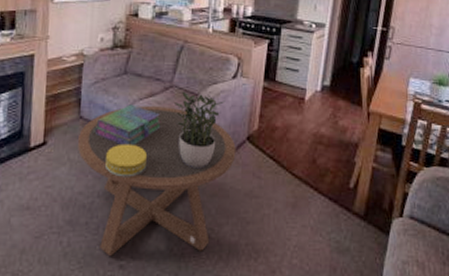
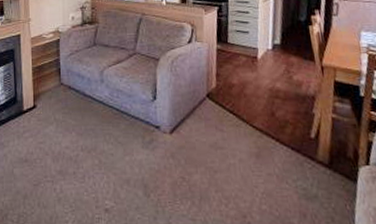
coffee table: present [77,106,236,256] -> none [60,71,198,201]
stack of books: present [94,104,161,145] -> none [73,71,129,106]
decorative box: present [105,143,148,177] -> none [85,104,120,133]
potted plant: present [173,92,226,167] -> none [138,58,184,123]

